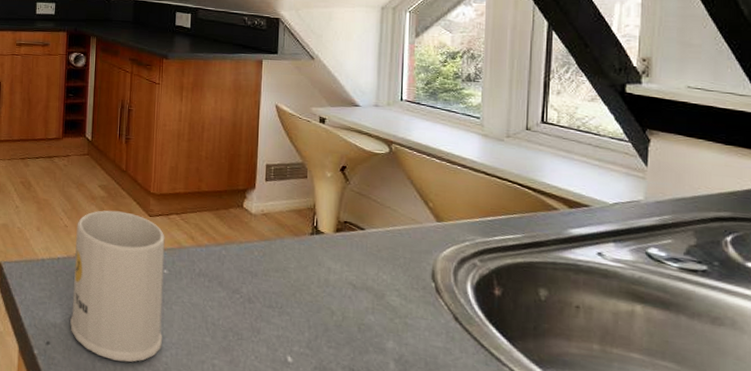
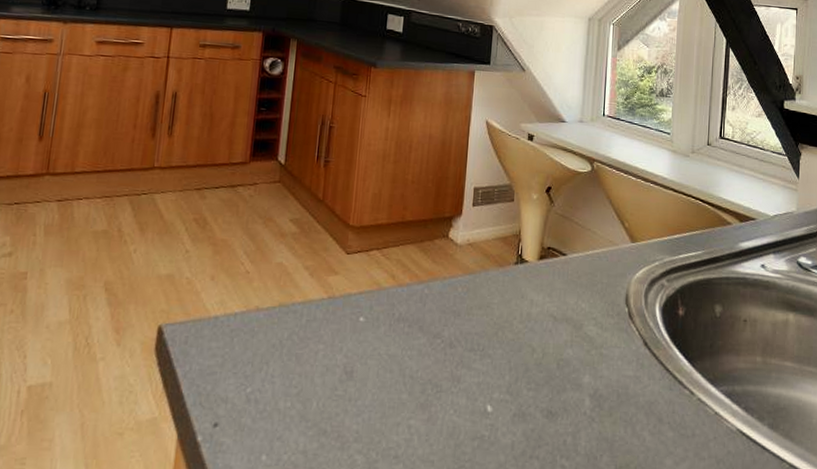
mug: present [70,210,165,363] -> none [245,249,363,437]

